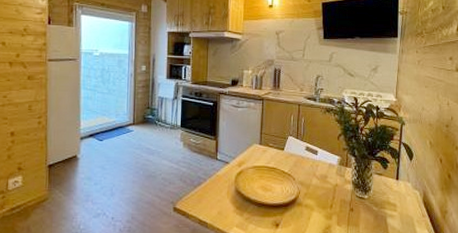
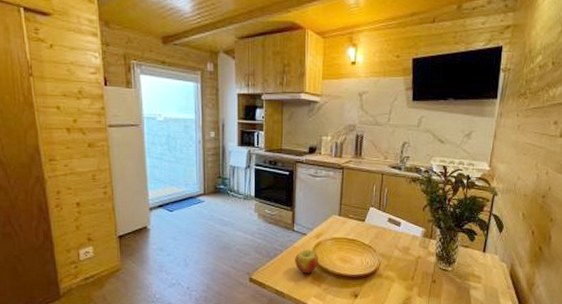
apple: none [218,178,240,202] -> present [295,250,318,273]

